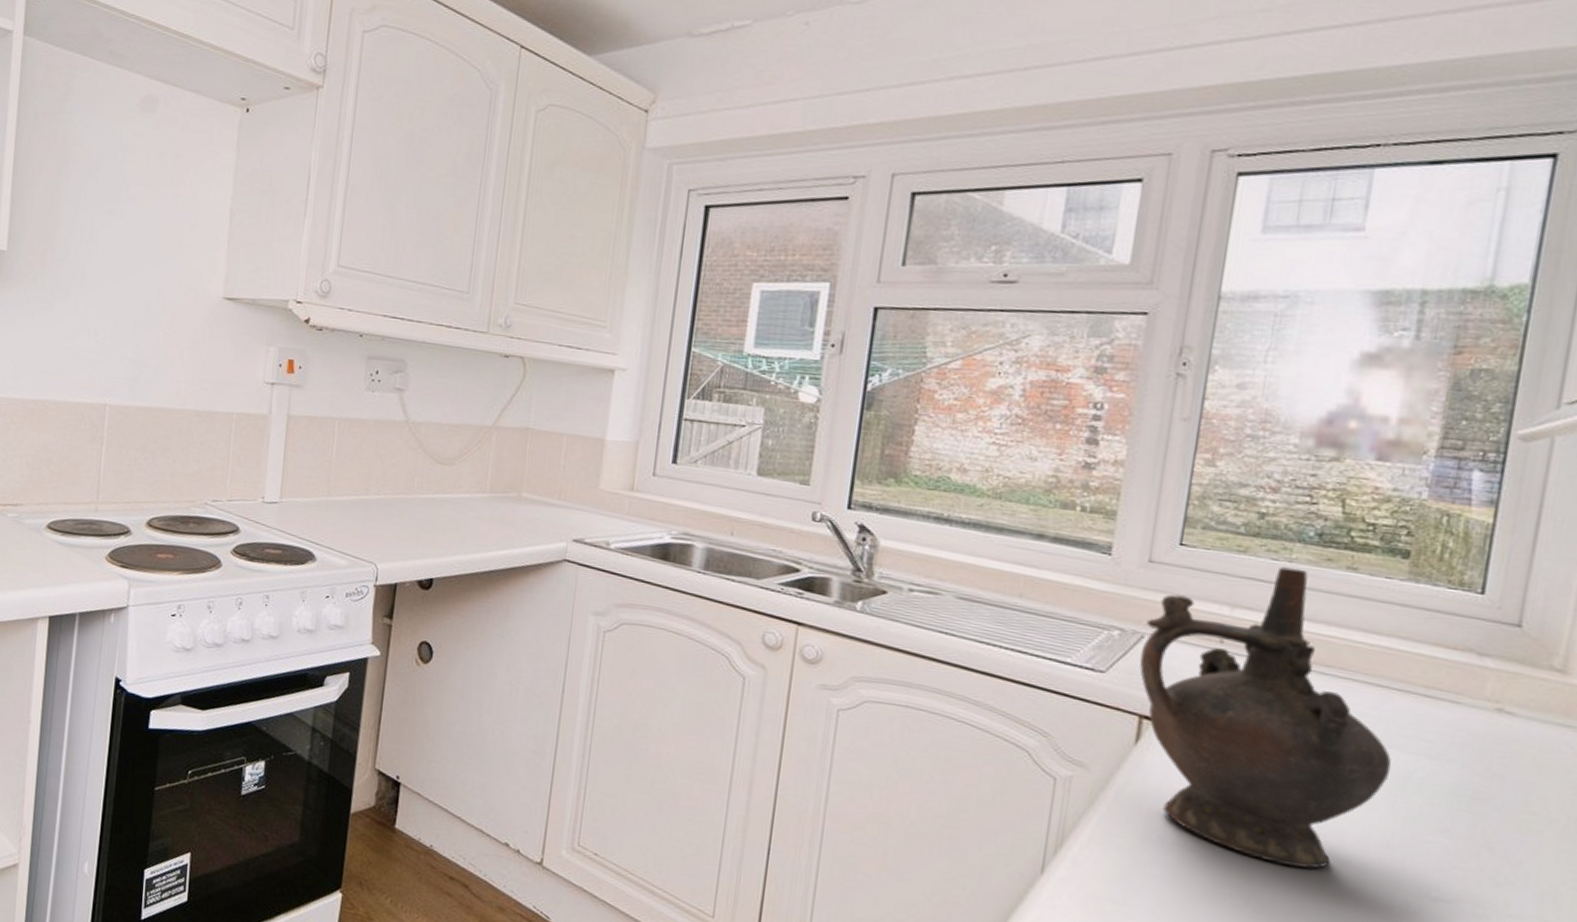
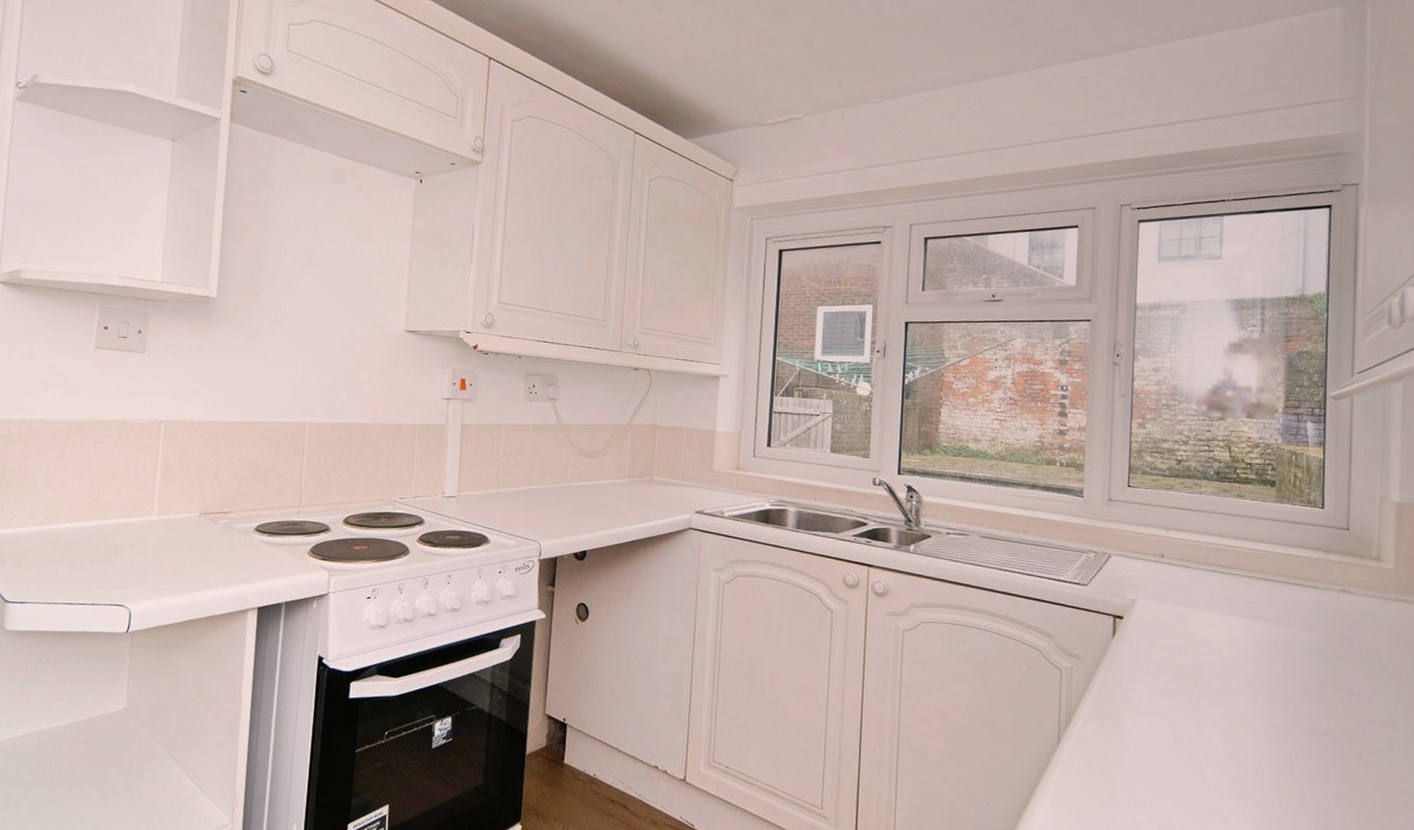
ceremonial vessel: present [1139,567,1392,869] -> none [1109,498,1281,720]

